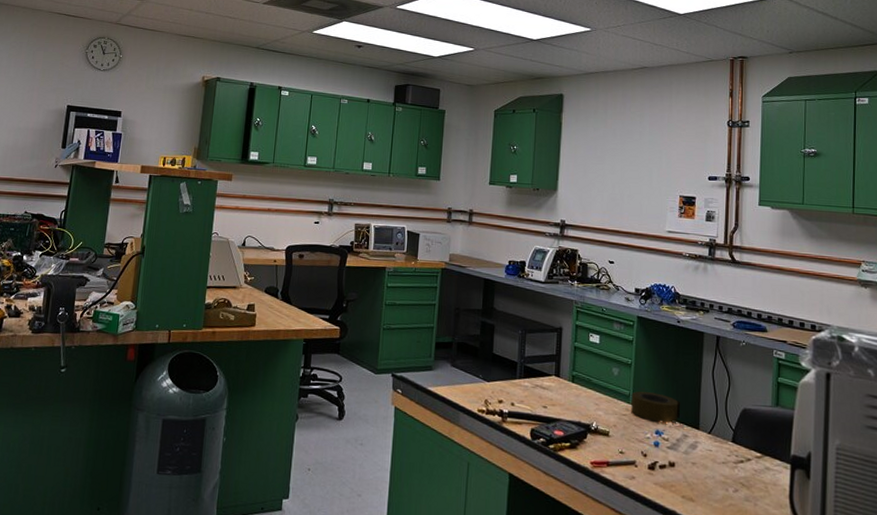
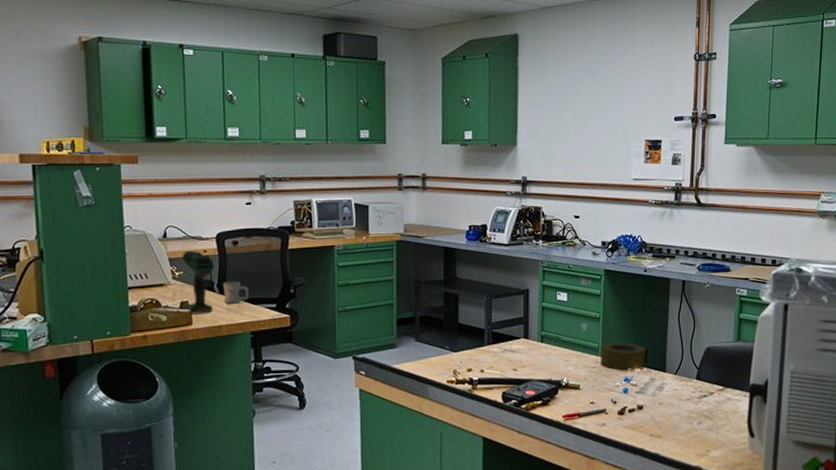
power drill: none [251,259,281,318] -> present [182,250,214,315]
mug: none [285,290,308,311] -> present [223,281,250,304]

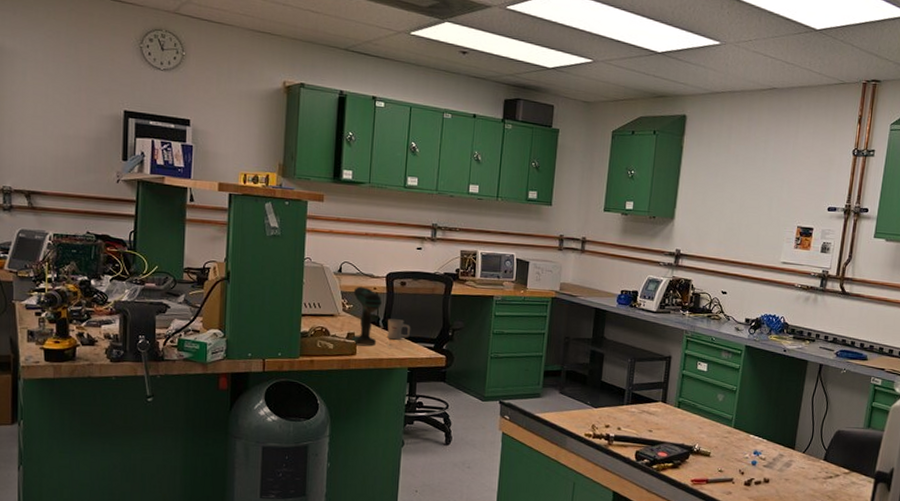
adhesive tape: present [600,342,648,370] -> none [732,415,780,444]

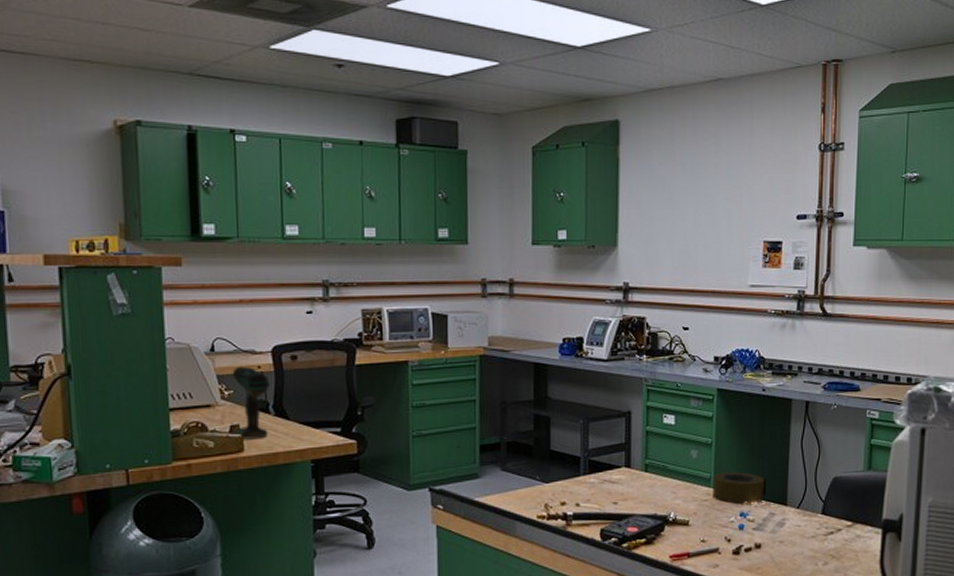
mug: present [387,319,411,340] -> none [280,402,310,428]
adhesive tape: none [732,415,780,444] -> present [712,471,767,503]

